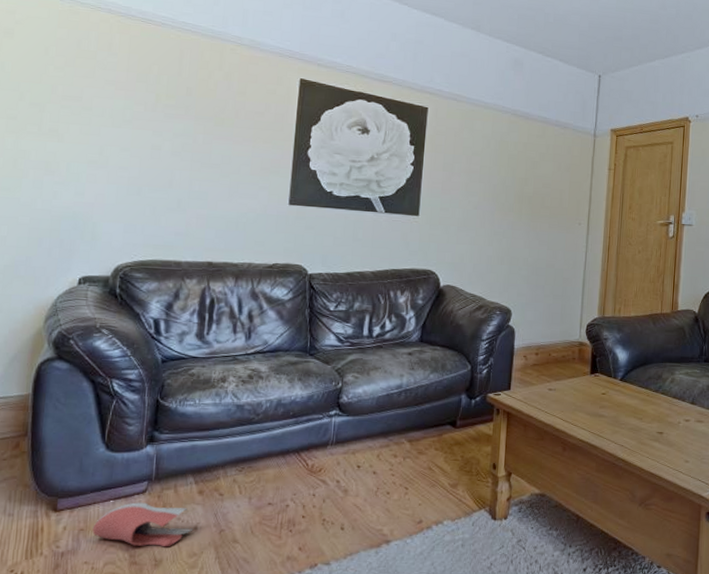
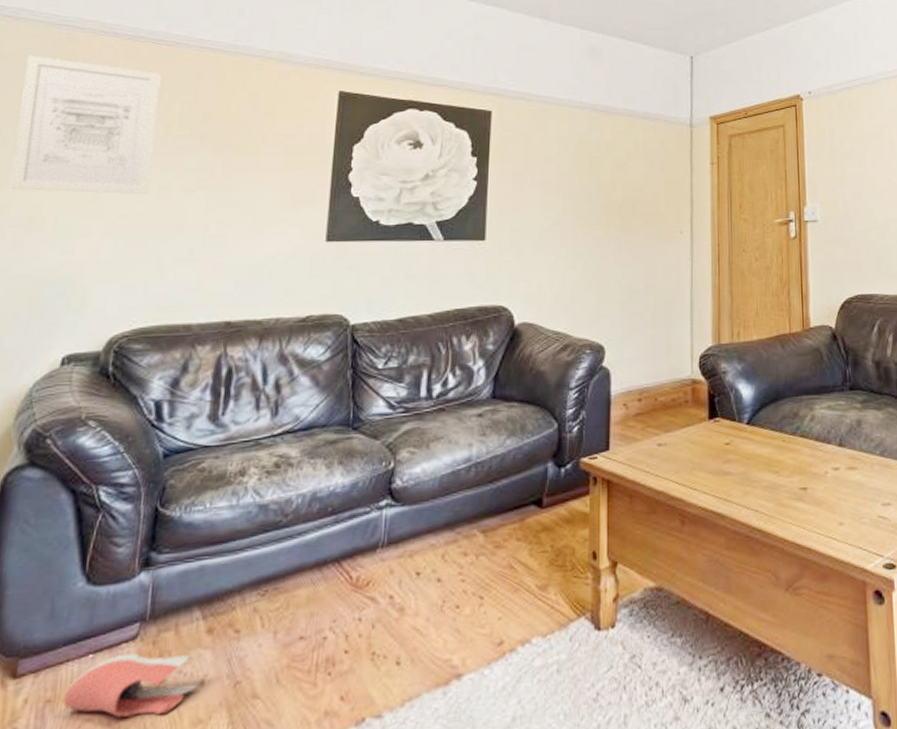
wall art: none [29,23,150,153] -> present [10,55,161,195]

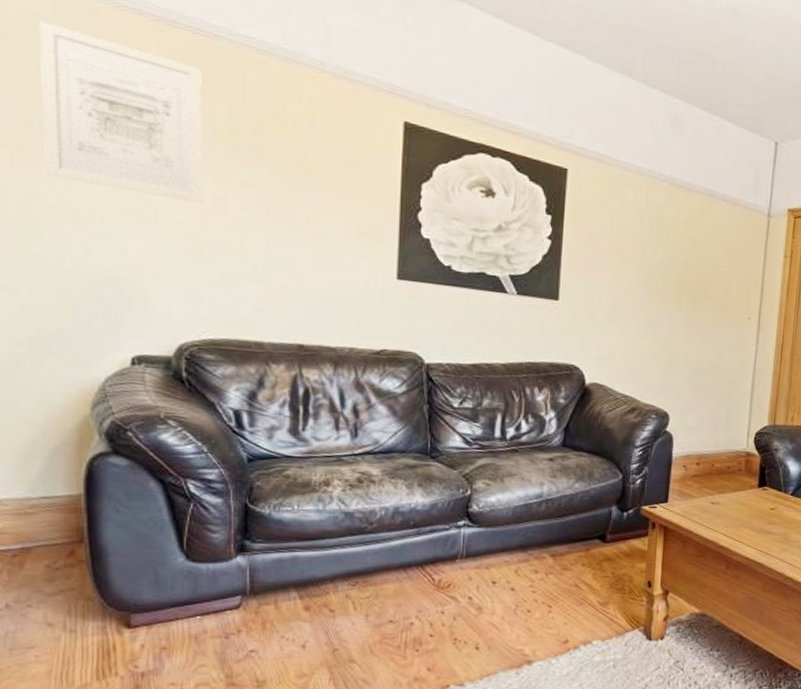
shoe: present [62,653,198,717] -> none [177,618,300,668]

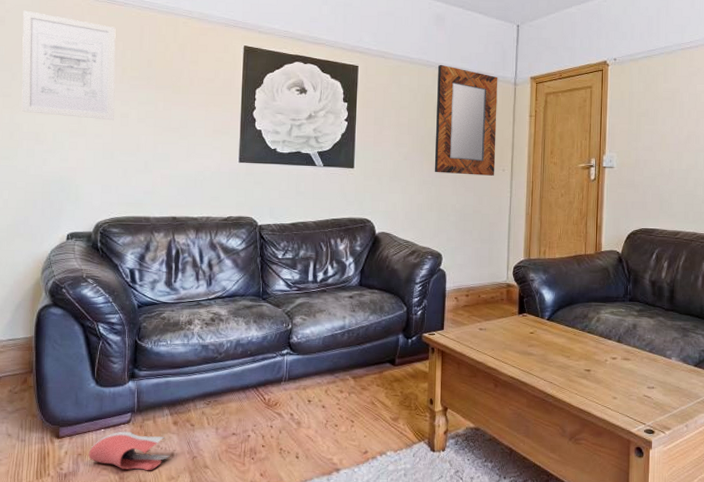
shoe: none [177,618,300,668] -> present [88,431,170,471]
home mirror: none [663,180,748,325] -> present [434,64,498,176]

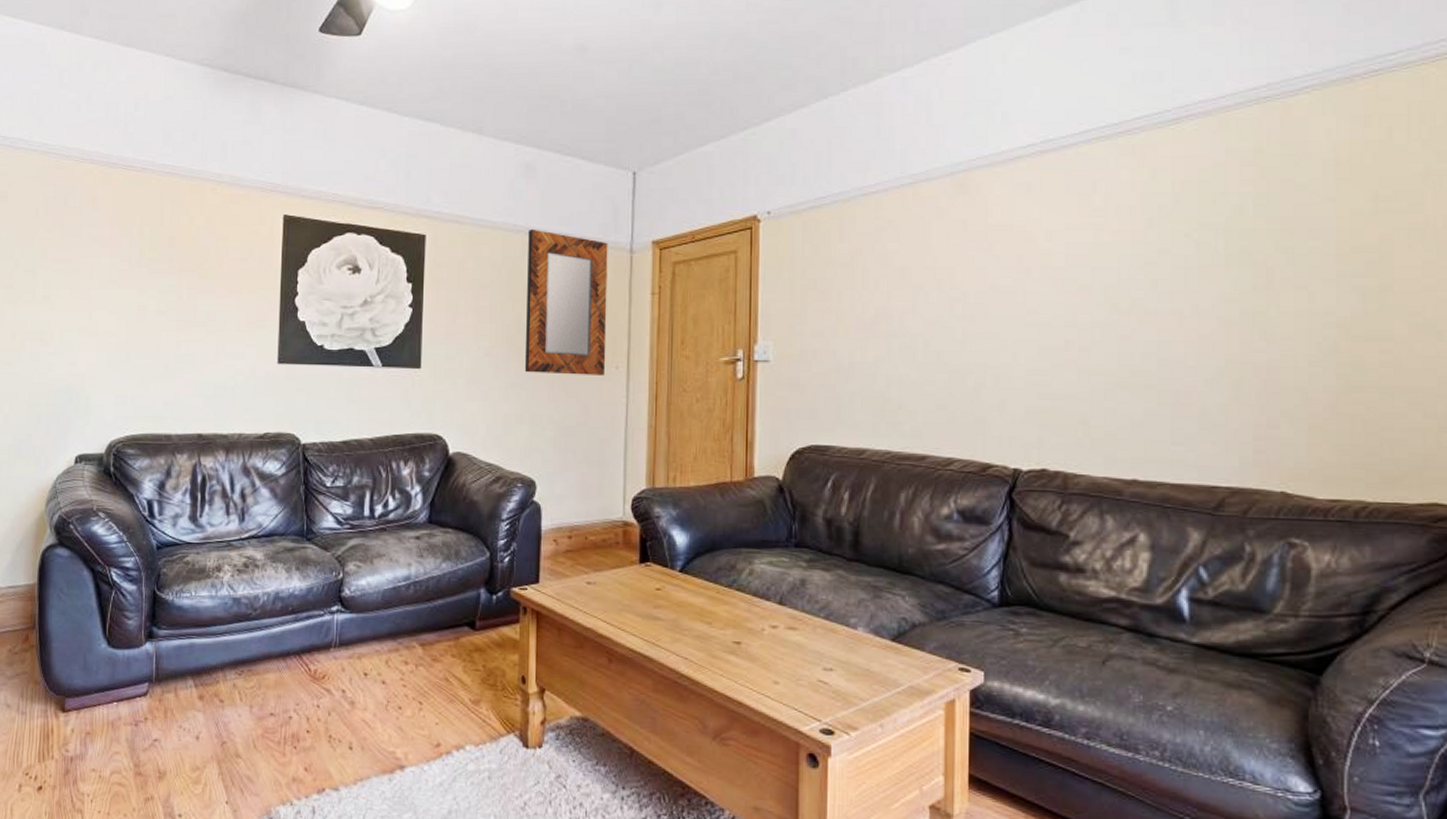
wall art: present [21,10,116,121] -> none [25,183,132,314]
shoe: present [88,431,170,471] -> none [98,706,194,758]

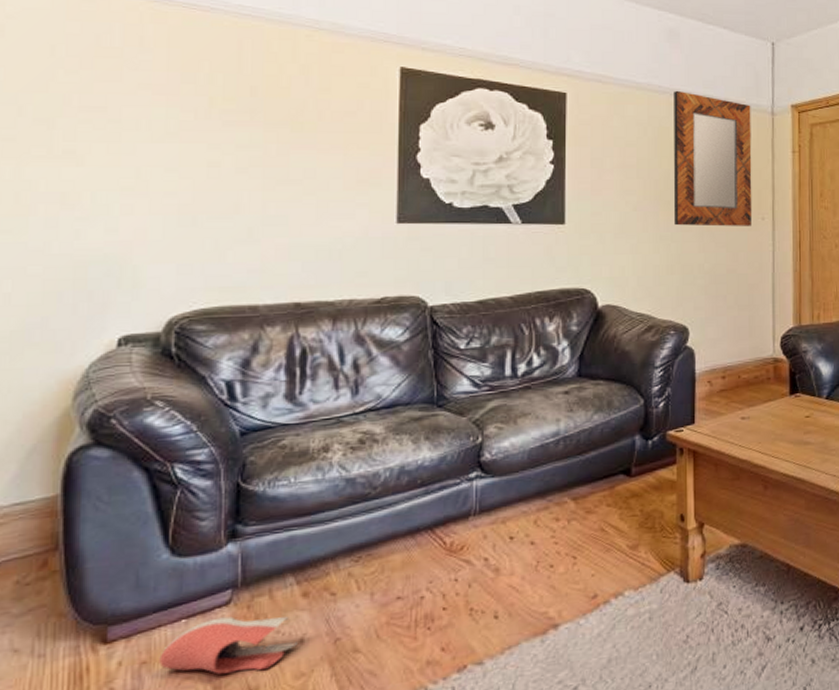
shoe: none [98,706,194,758] -> present [159,616,297,674]

